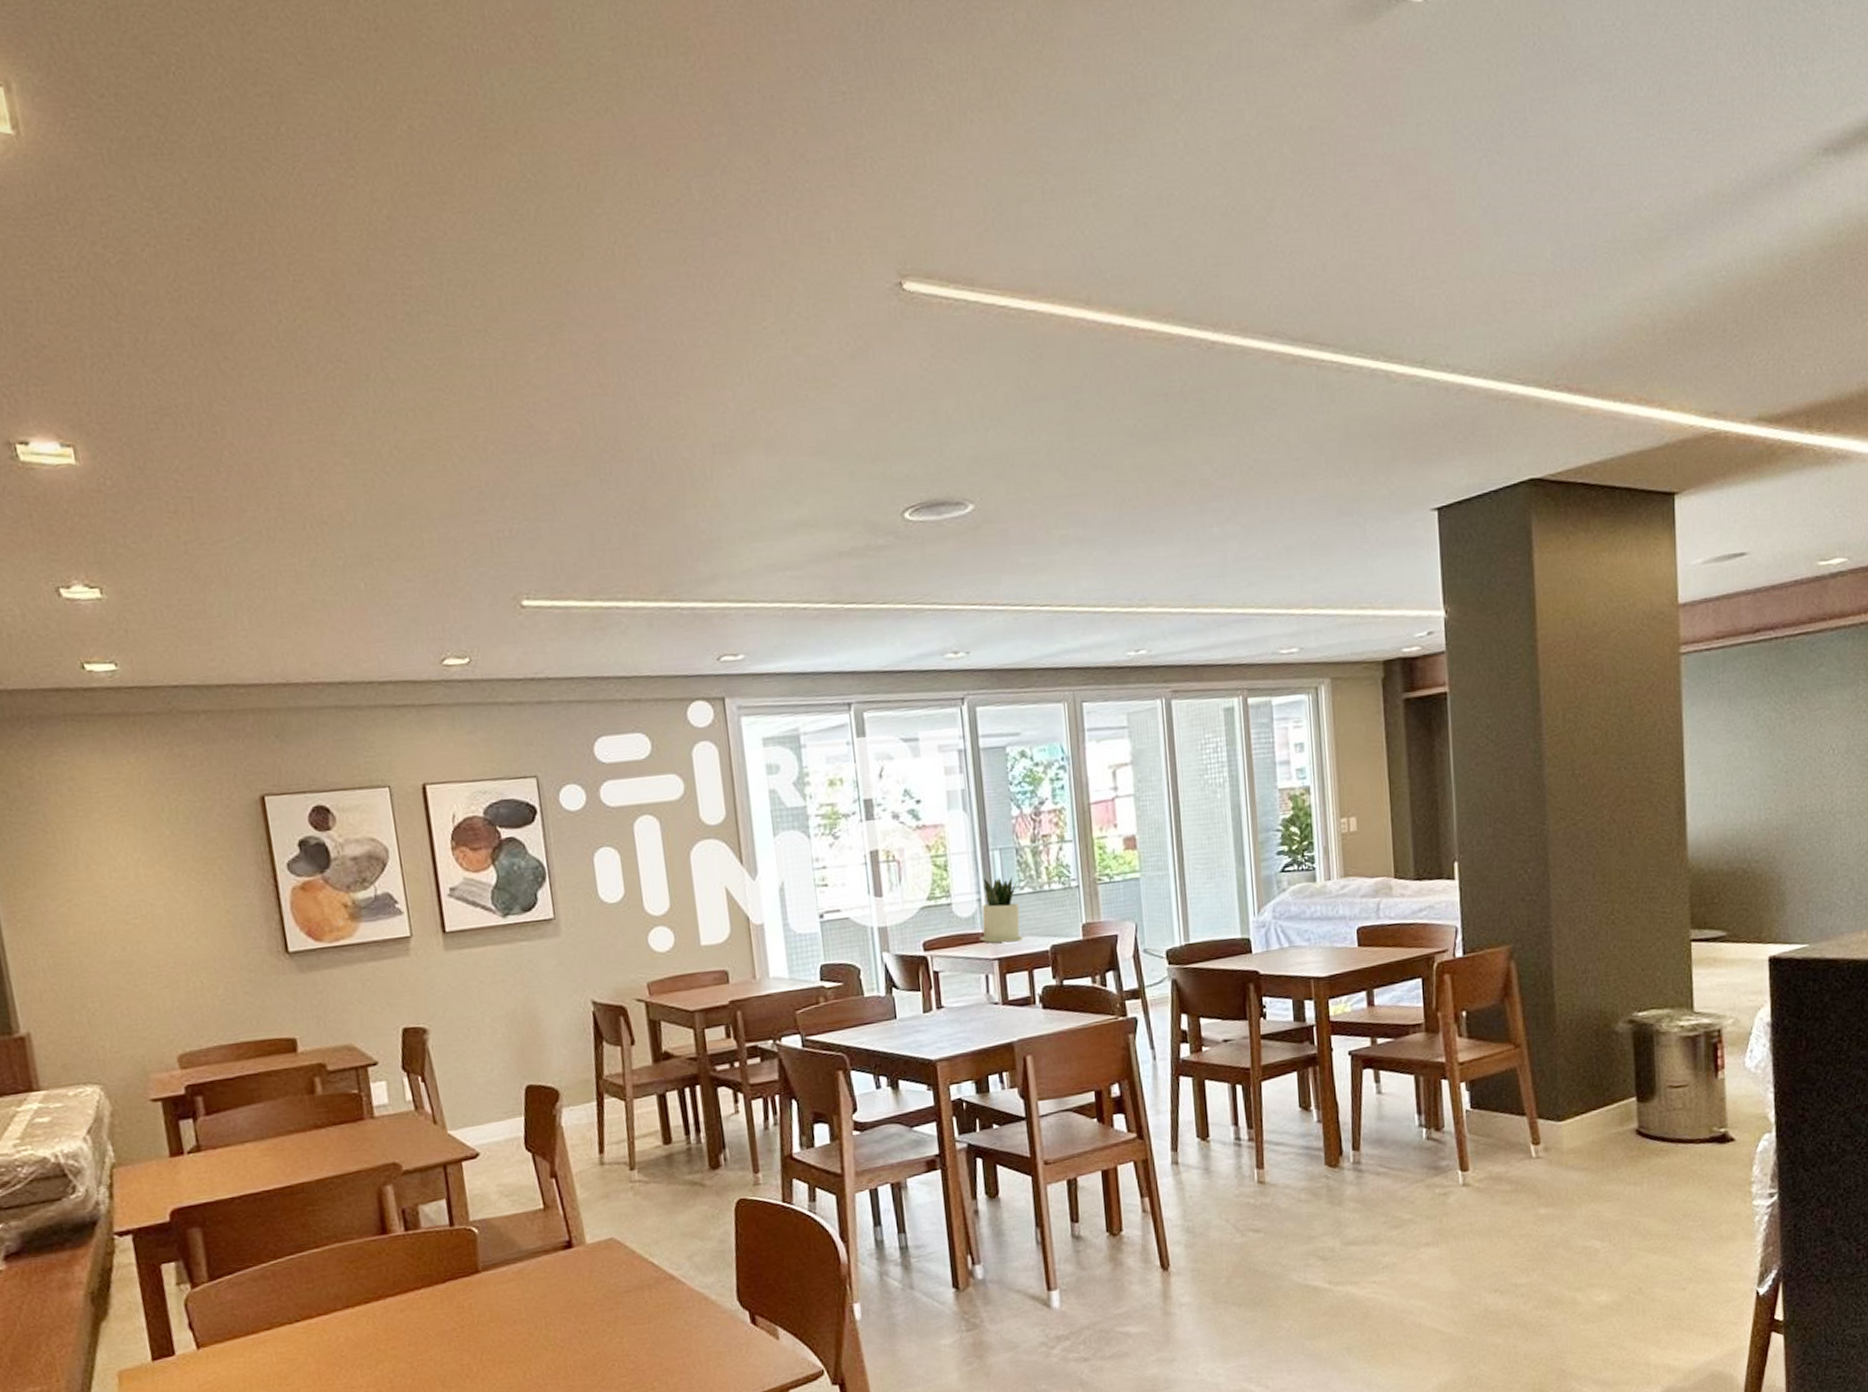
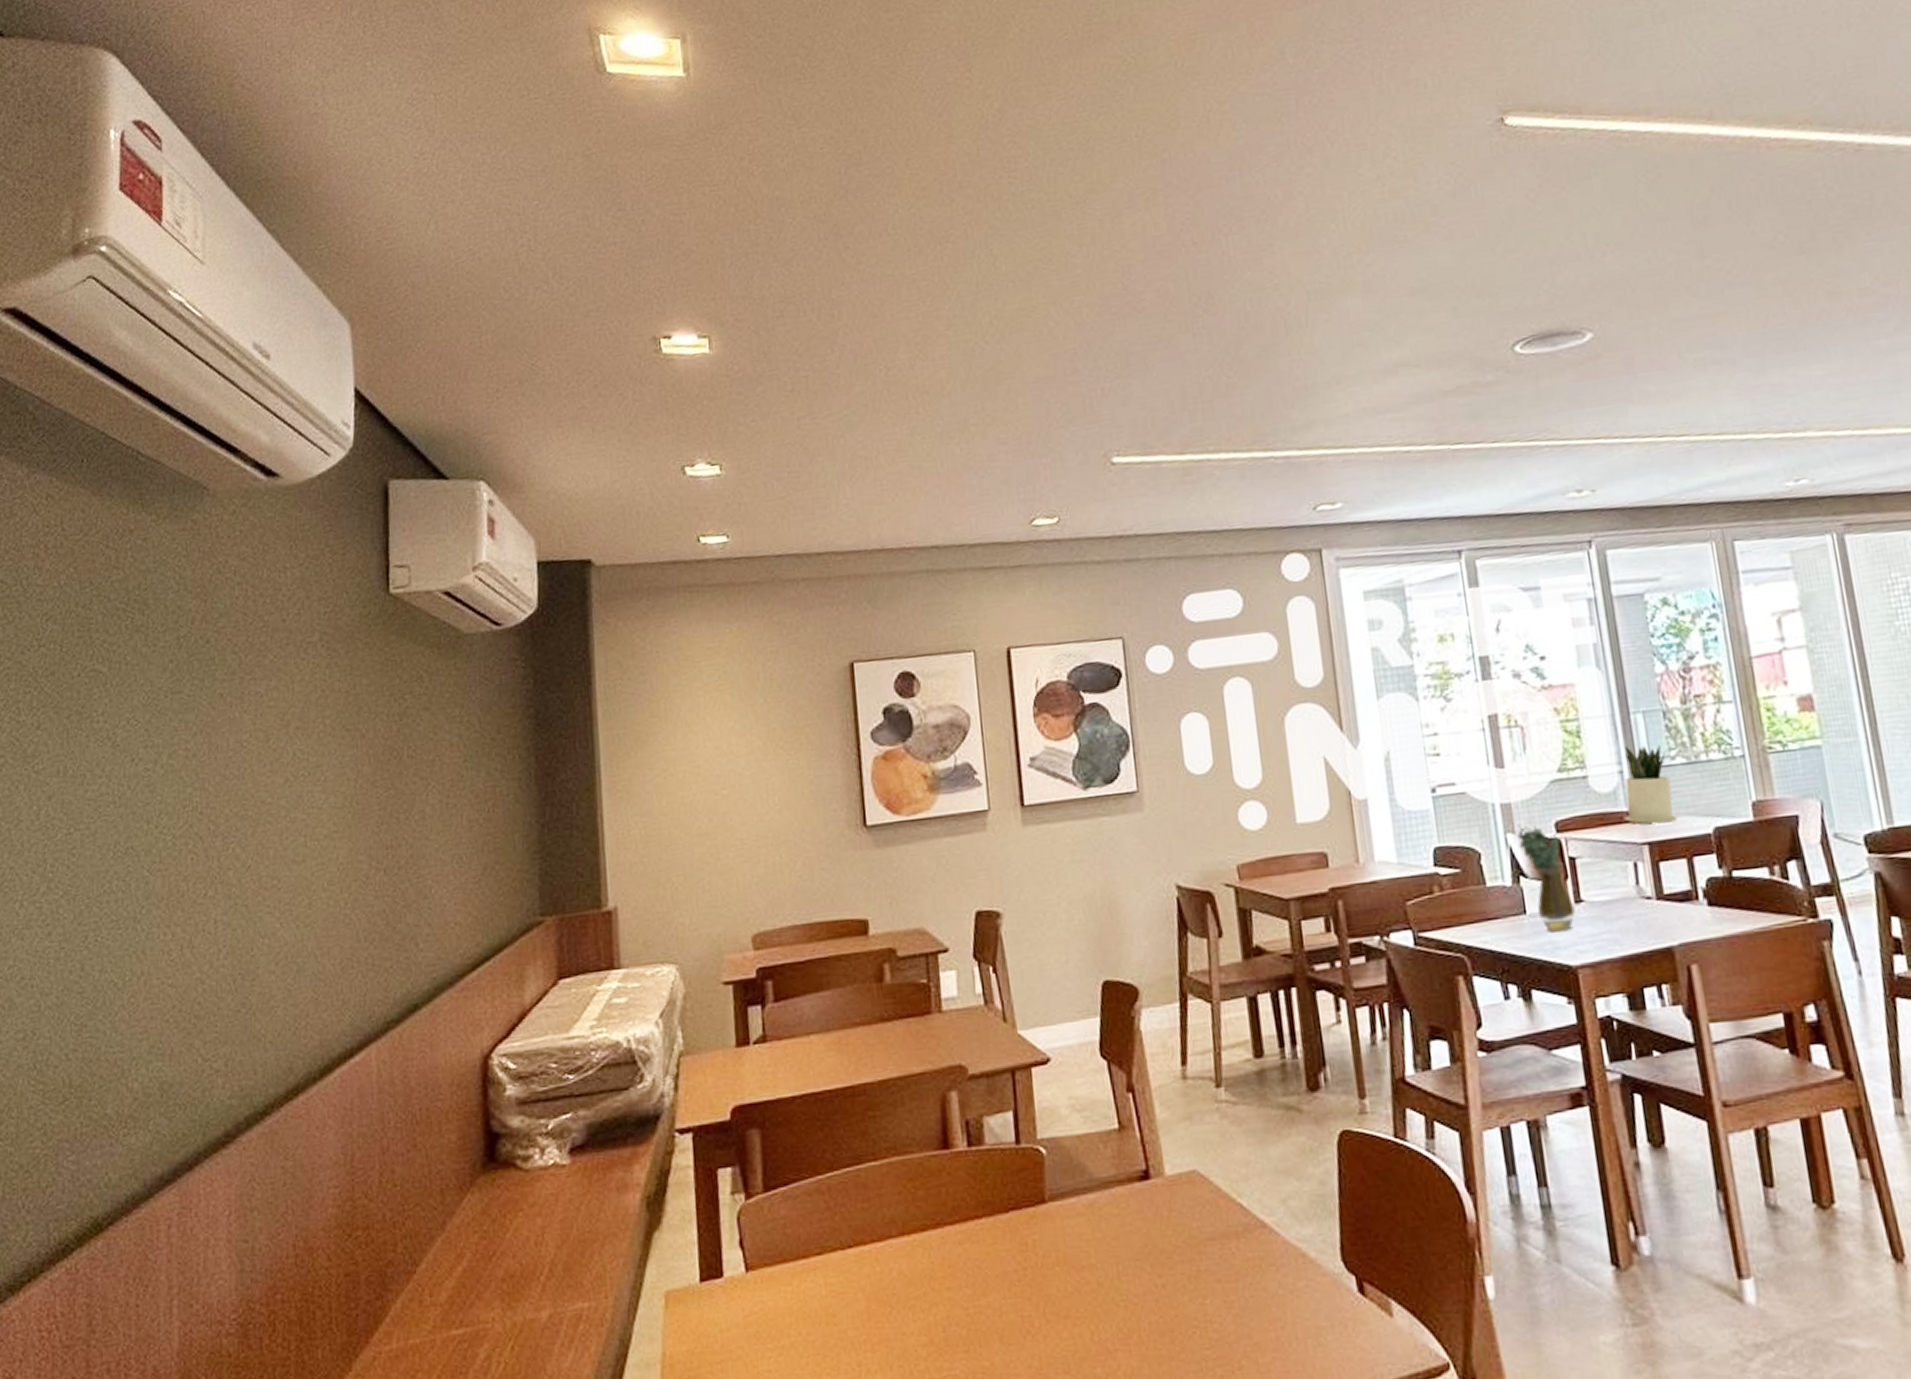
vase: none [891,944,937,1034] -> present [1517,824,1576,933]

